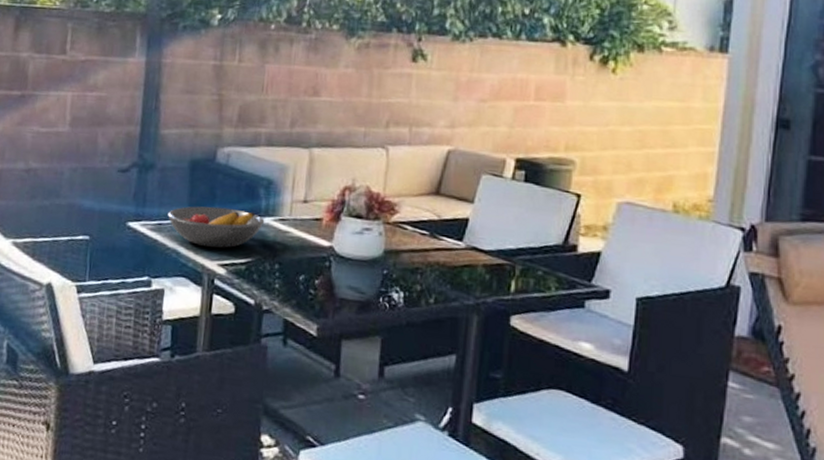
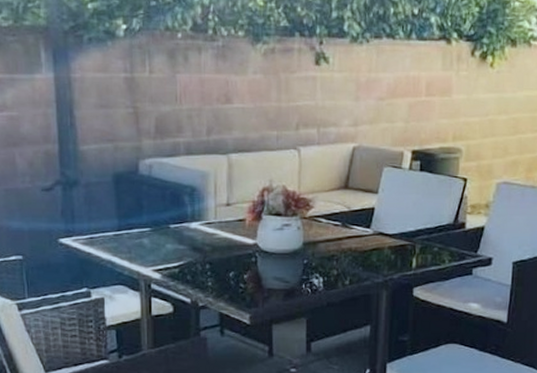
fruit bowl: present [167,206,265,248] -> none [97,216,192,254]

